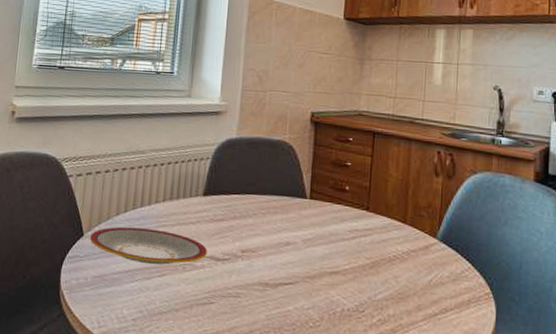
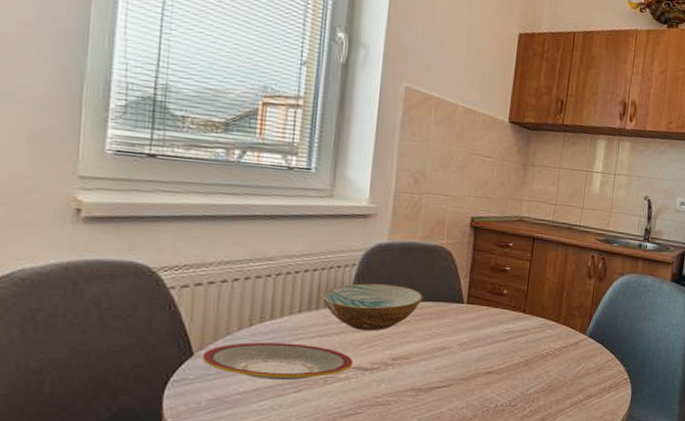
bowl: none [182,176,269,222] -> present [322,283,424,331]

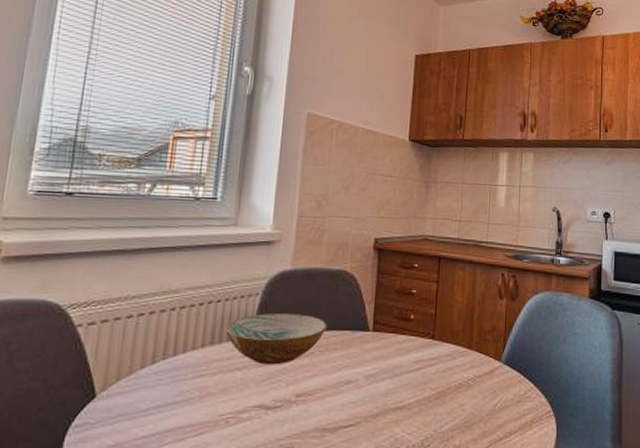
plate: present [202,342,353,381] -> none [104,381,256,423]

